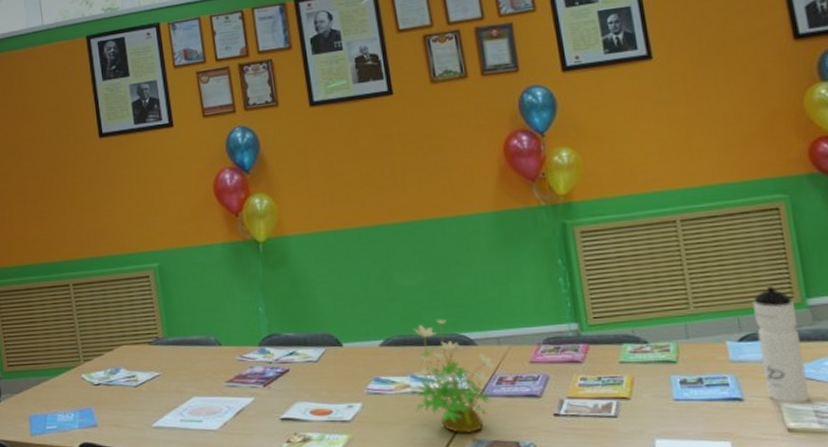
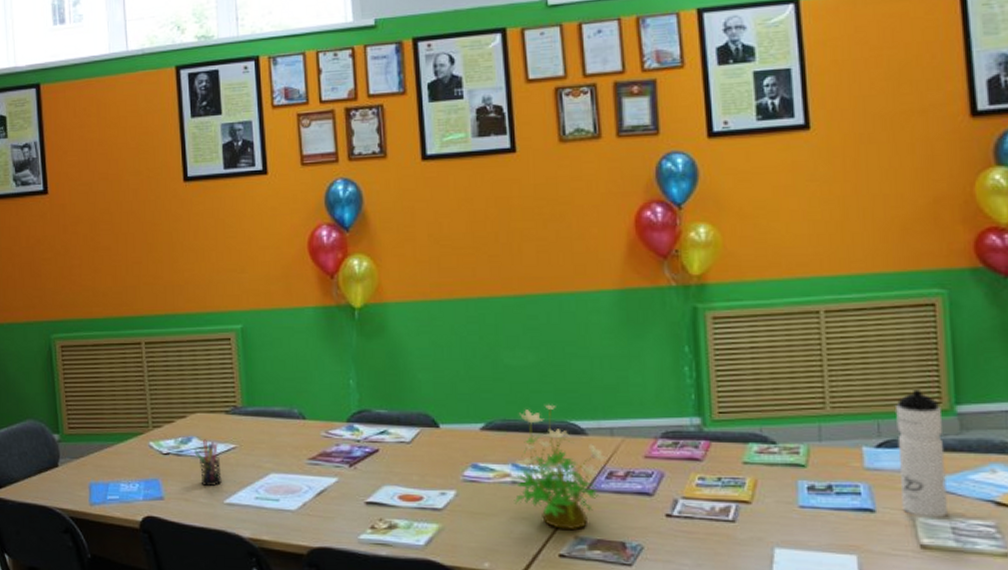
pen holder: none [122,369,149,413] -> present [194,439,222,487]

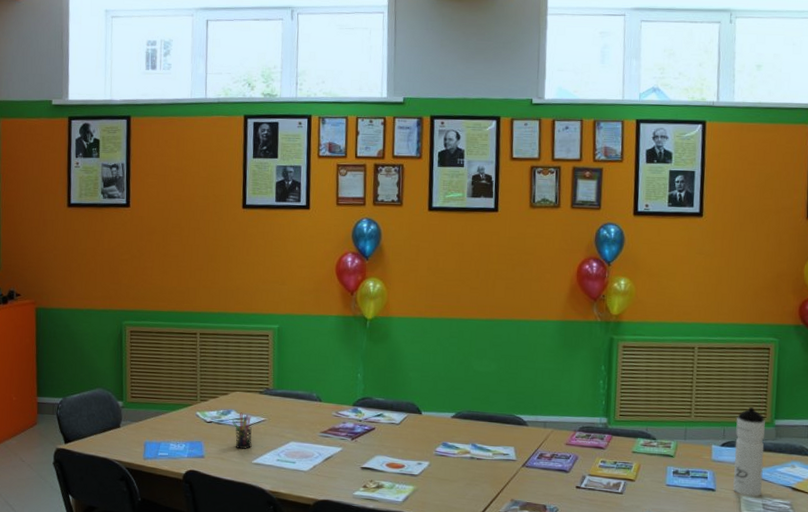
potted plant: present [514,404,607,531] -> none [470,401,539,495]

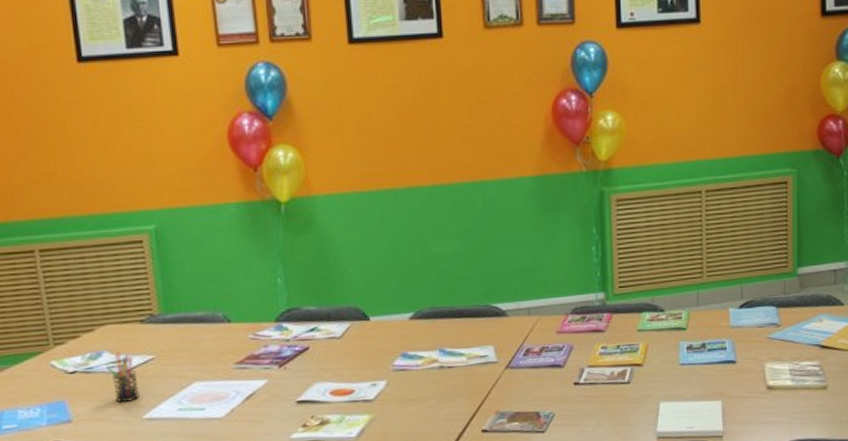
water bottle: present [733,407,765,497] -> none [754,256,789,364]

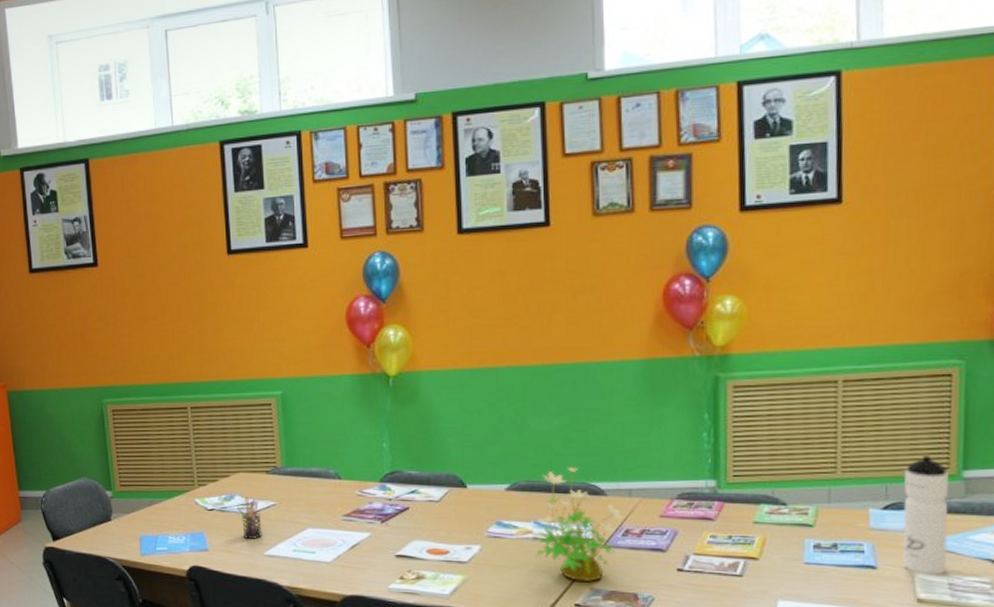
potted plant: none [441,289,524,407] -> present [534,466,624,583]
water bottle: none [754,256,789,364] -> present [903,455,949,575]

